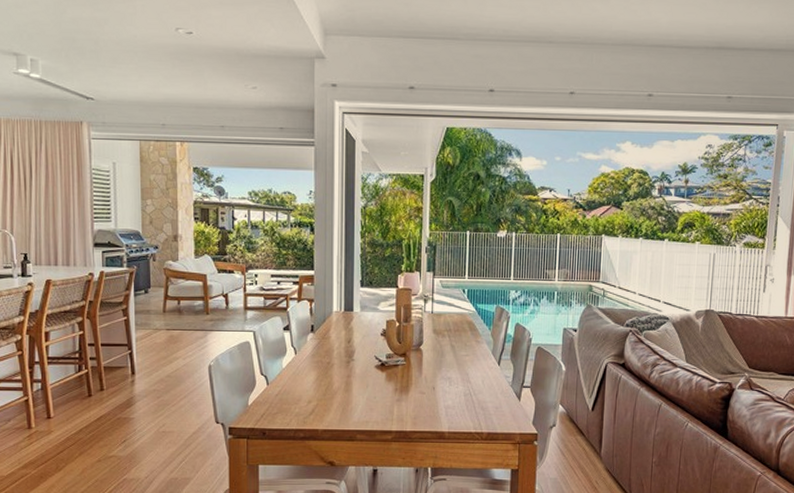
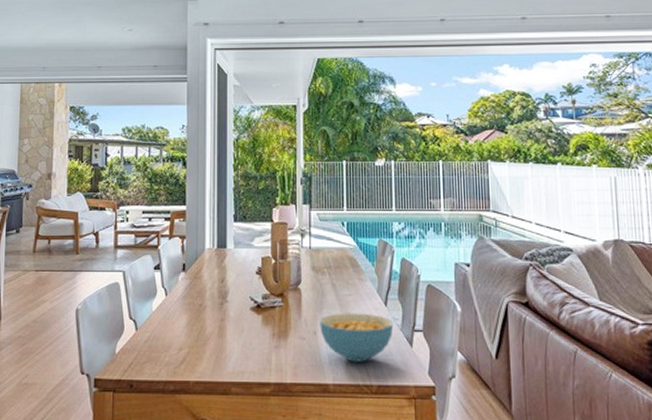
cereal bowl: none [438,371,504,414] -> present [320,313,393,362]

